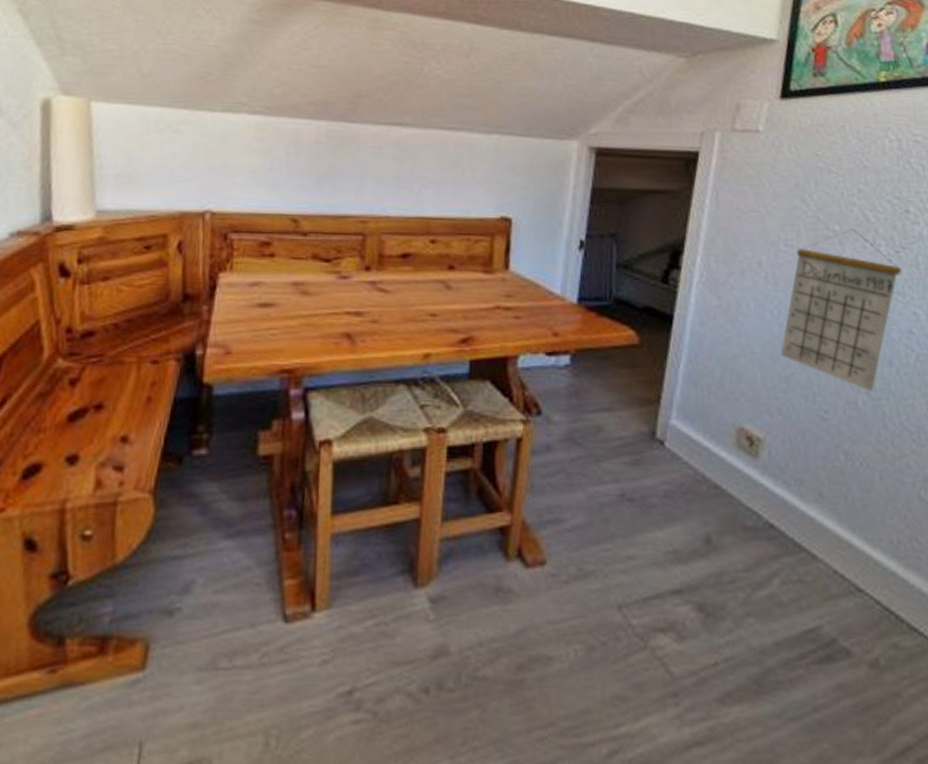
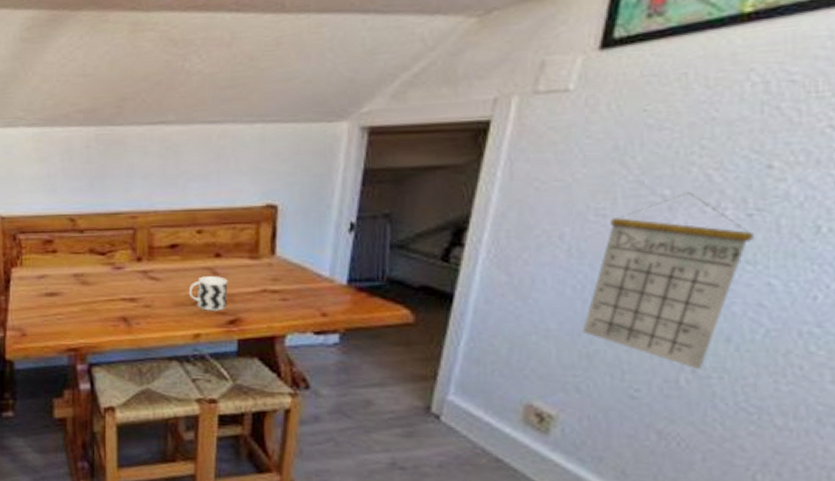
cup: none [419,290,461,328] -> present [188,276,228,311]

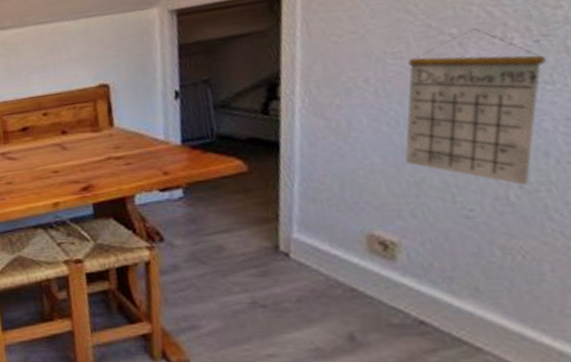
cup: present [188,276,228,311] -> none [42,150,78,181]

